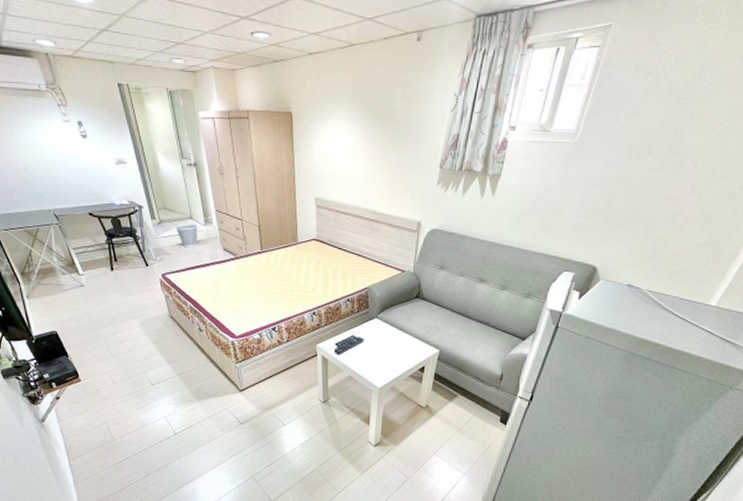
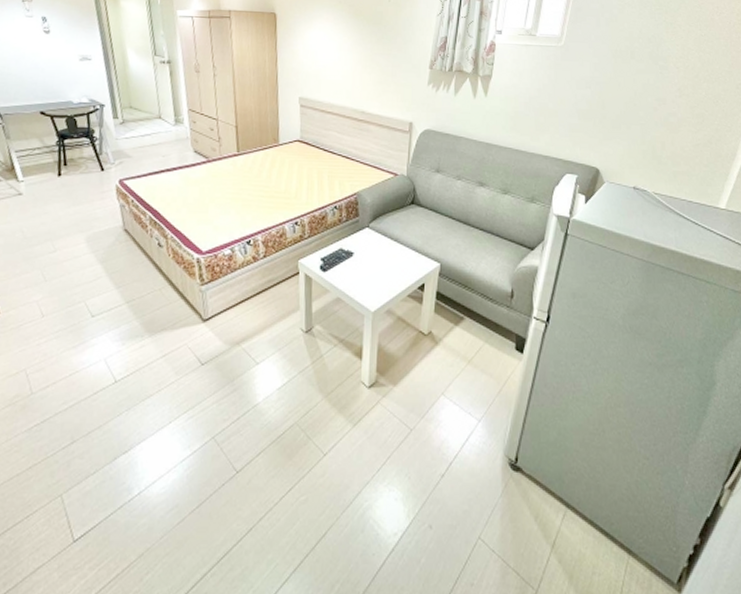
wastebasket: present [175,223,197,248] -> none [139,123,166,150]

